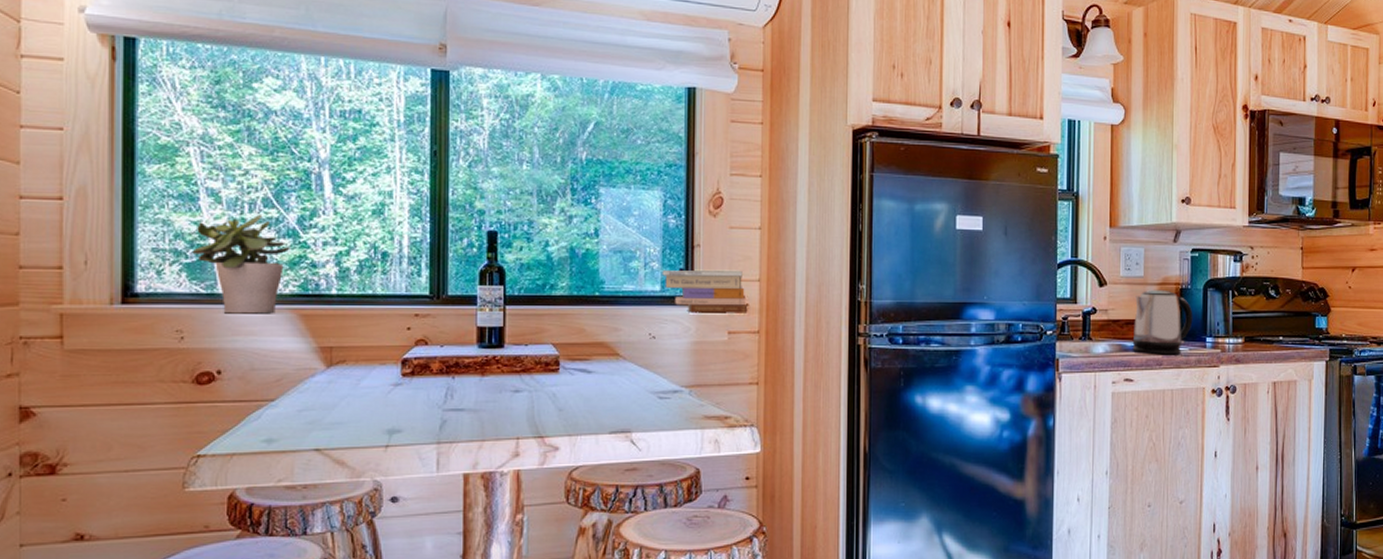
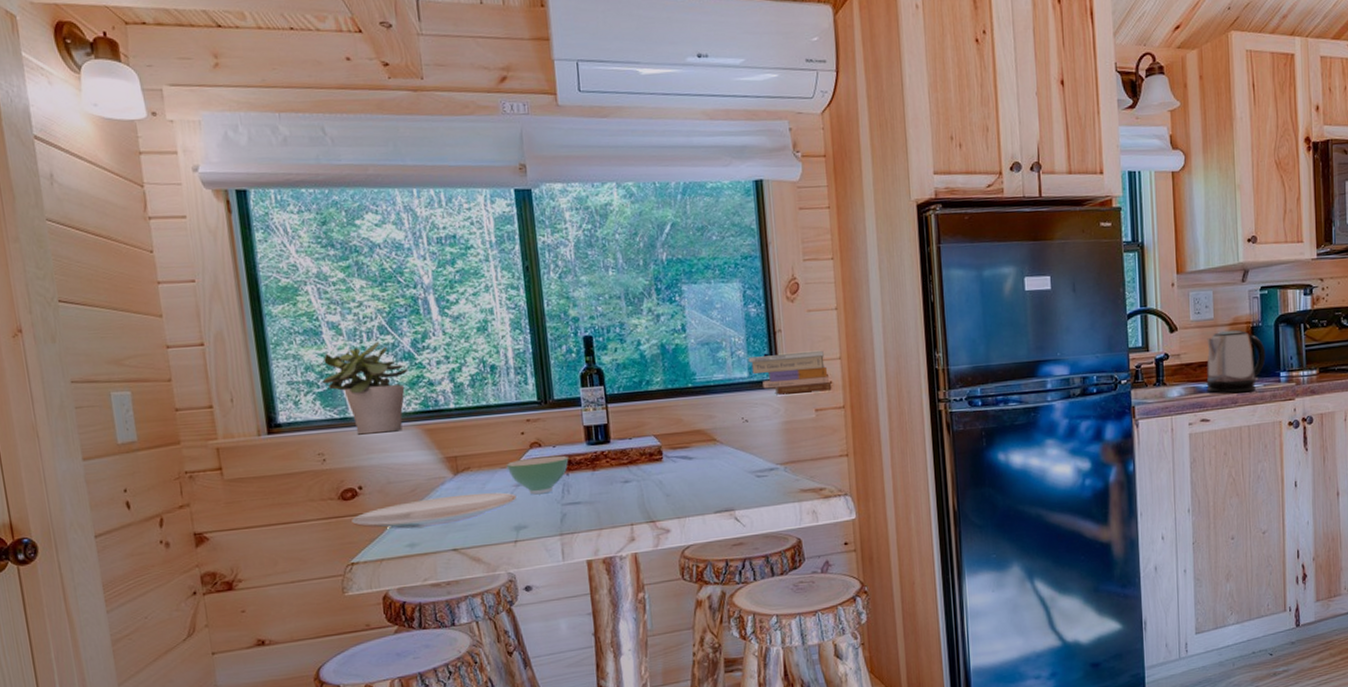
plate: none [204,389,394,422] -> present [351,492,517,529]
bowl: none [386,356,457,397] -> present [506,455,569,495]

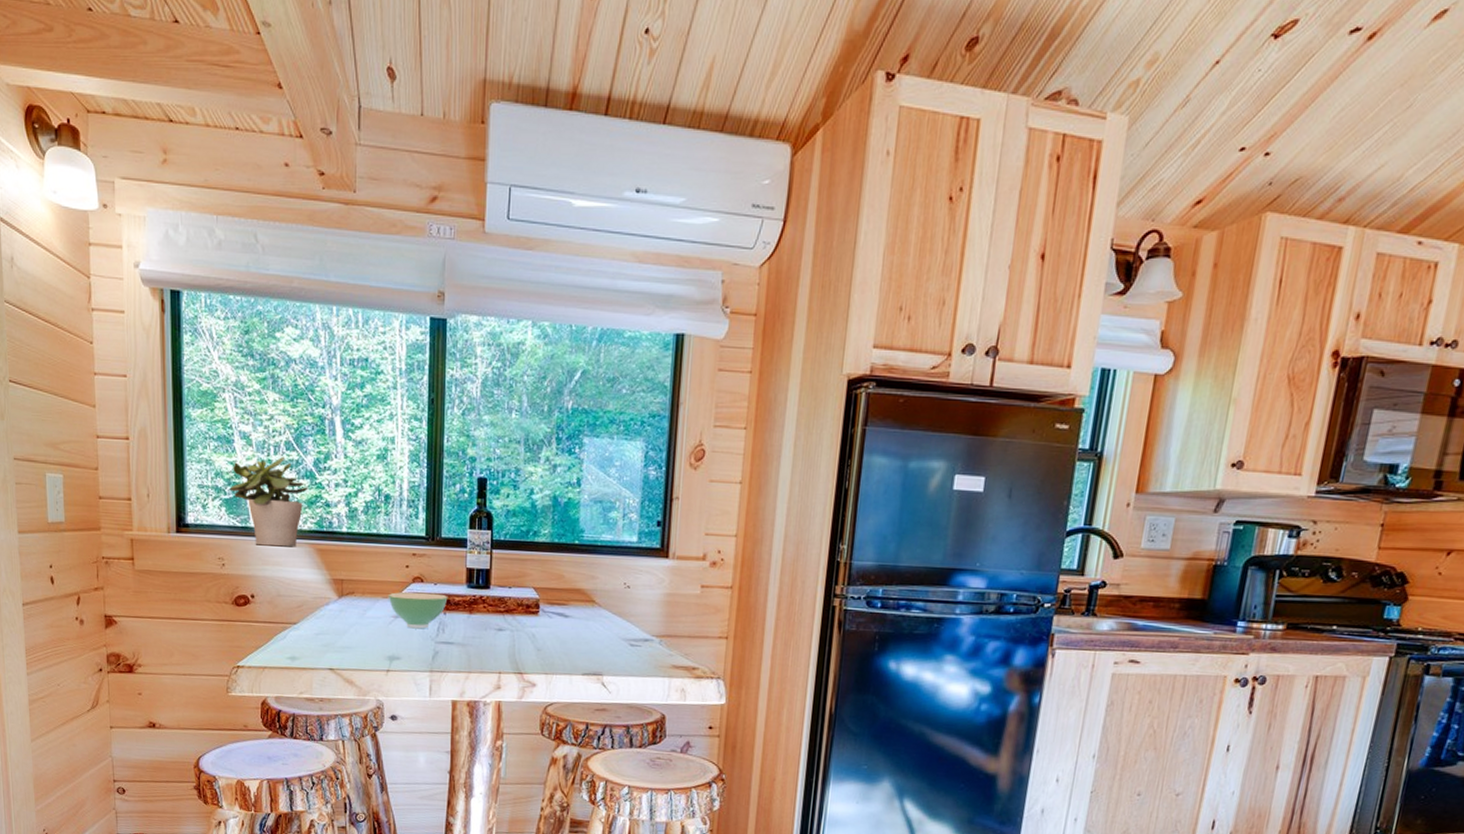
plate: present [351,492,517,529] -> none [242,616,394,644]
books: present [748,351,832,395] -> none [640,522,723,568]
kettle: present [1206,329,1266,395] -> none [1143,564,1226,640]

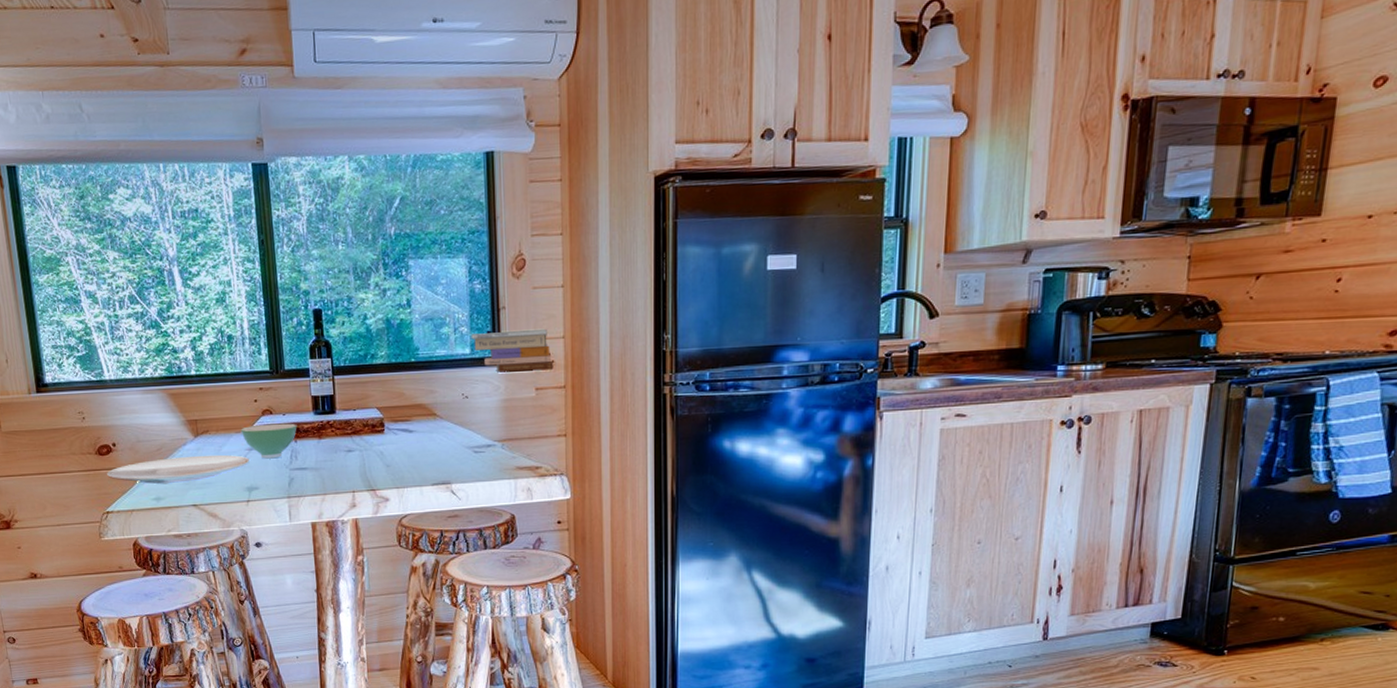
potted plant: present [229,456,308,547] -> none [81,310,155,396]
plate: none [242,616,394,644] -> present [107,454,250,484]
books: none [640,522,723,568] -> present [471,330,554,373]

